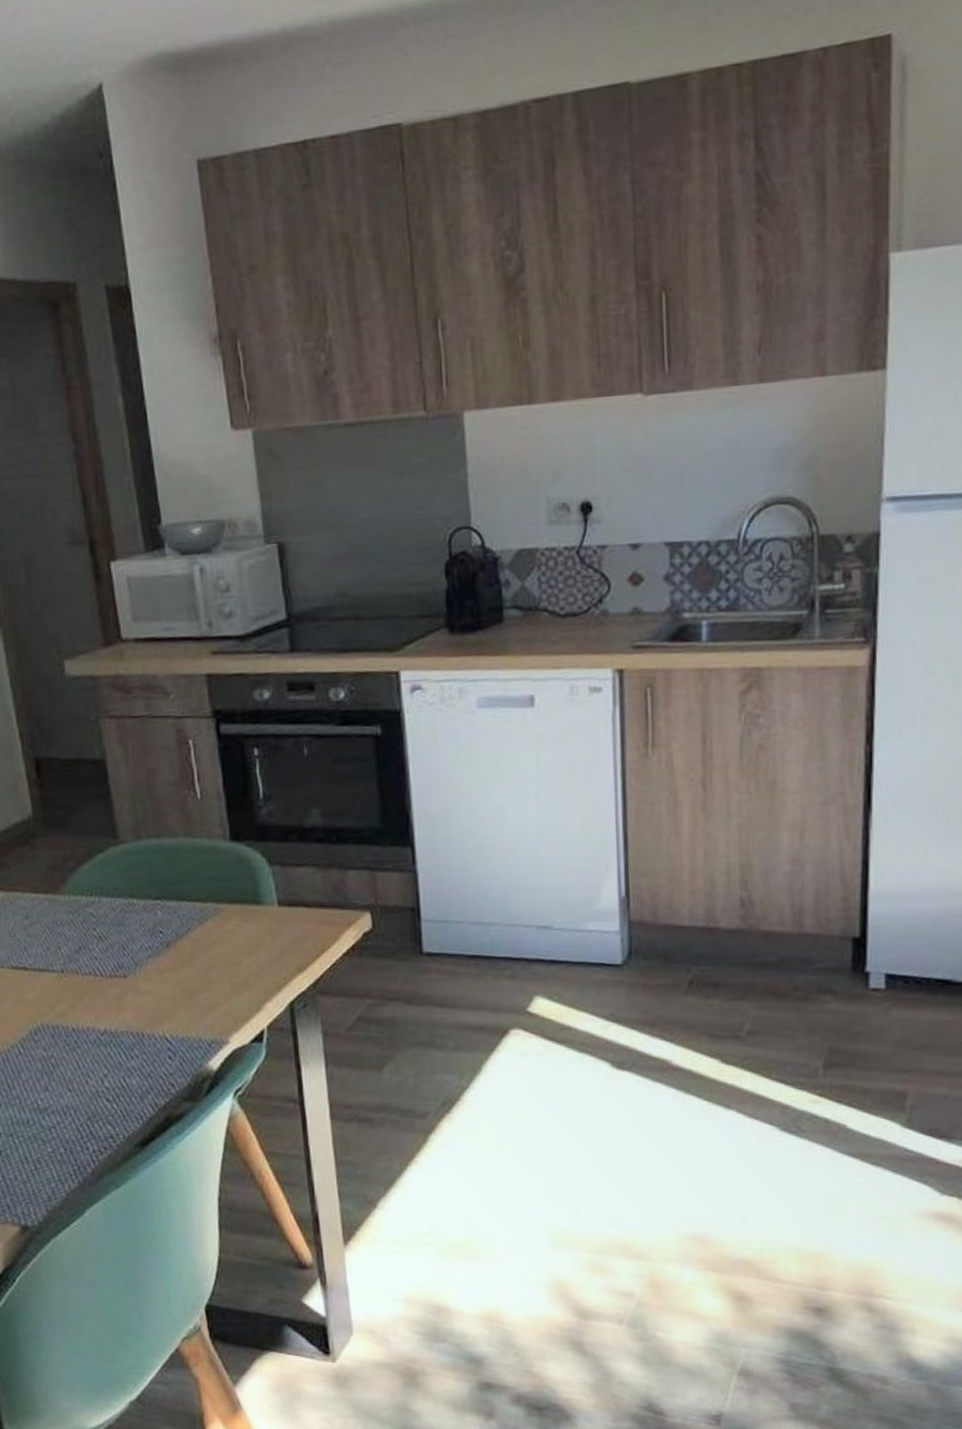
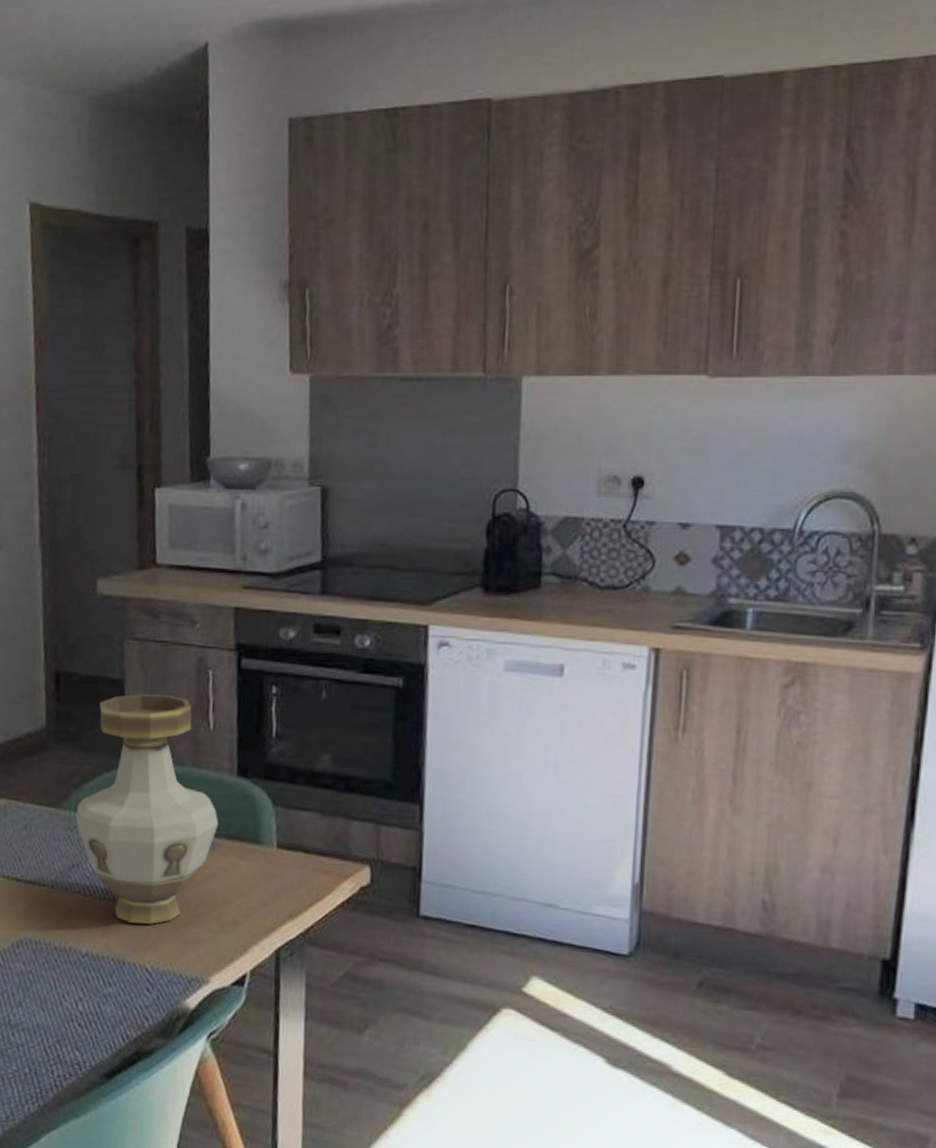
vase: none [75,769,219,997] -> present [76,694,219,924]

